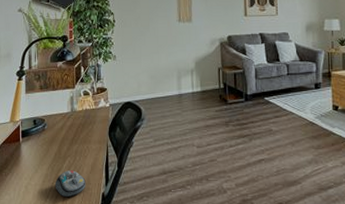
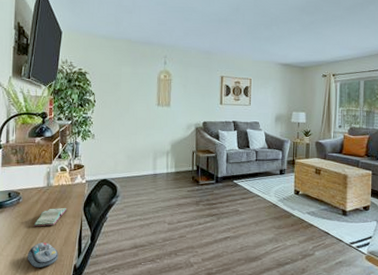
book: none [59,134,93,154] -> present [33,208,67,227]

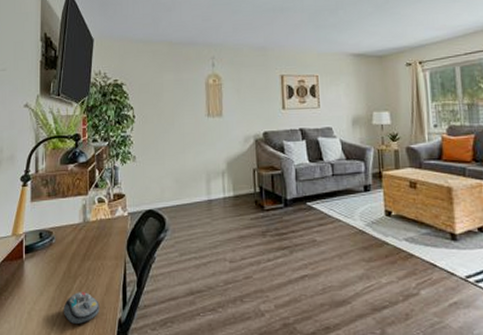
book: present [33,208,67,227] -> none [69,248,108,273]

